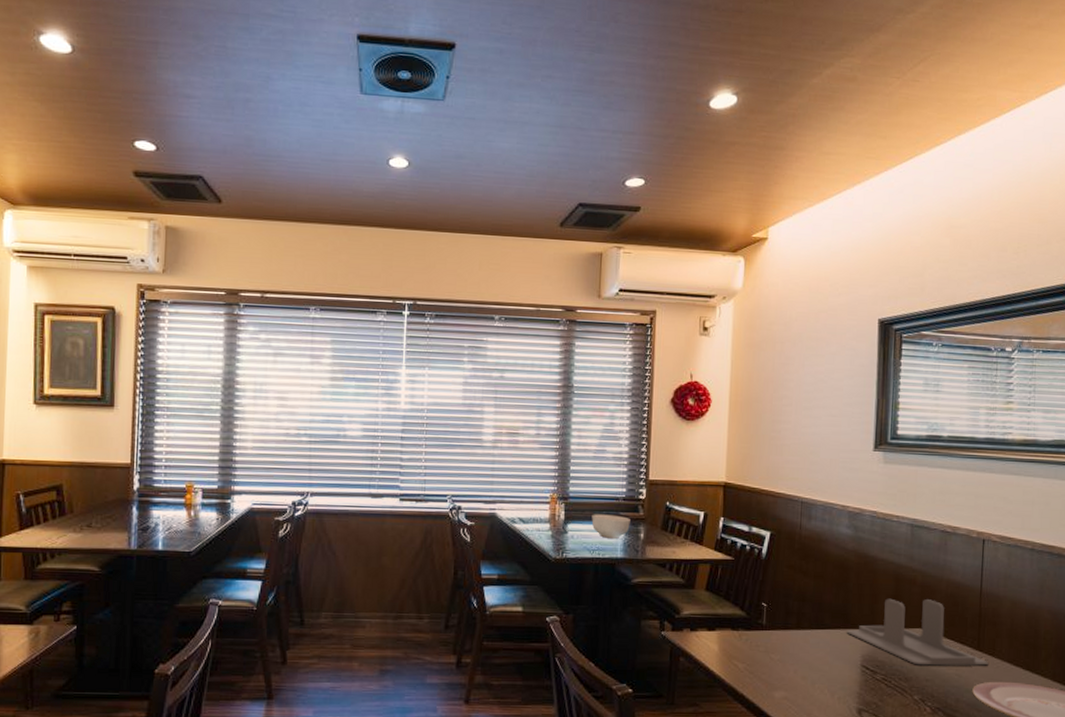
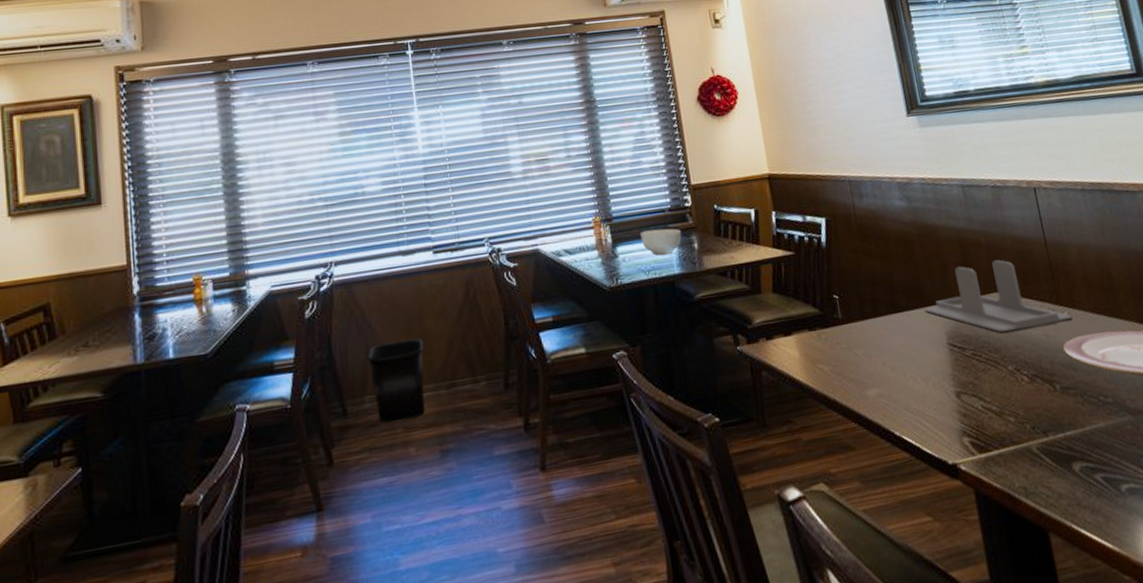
waste bin: none [328,570,380,638] -> present [367,338,425,423]

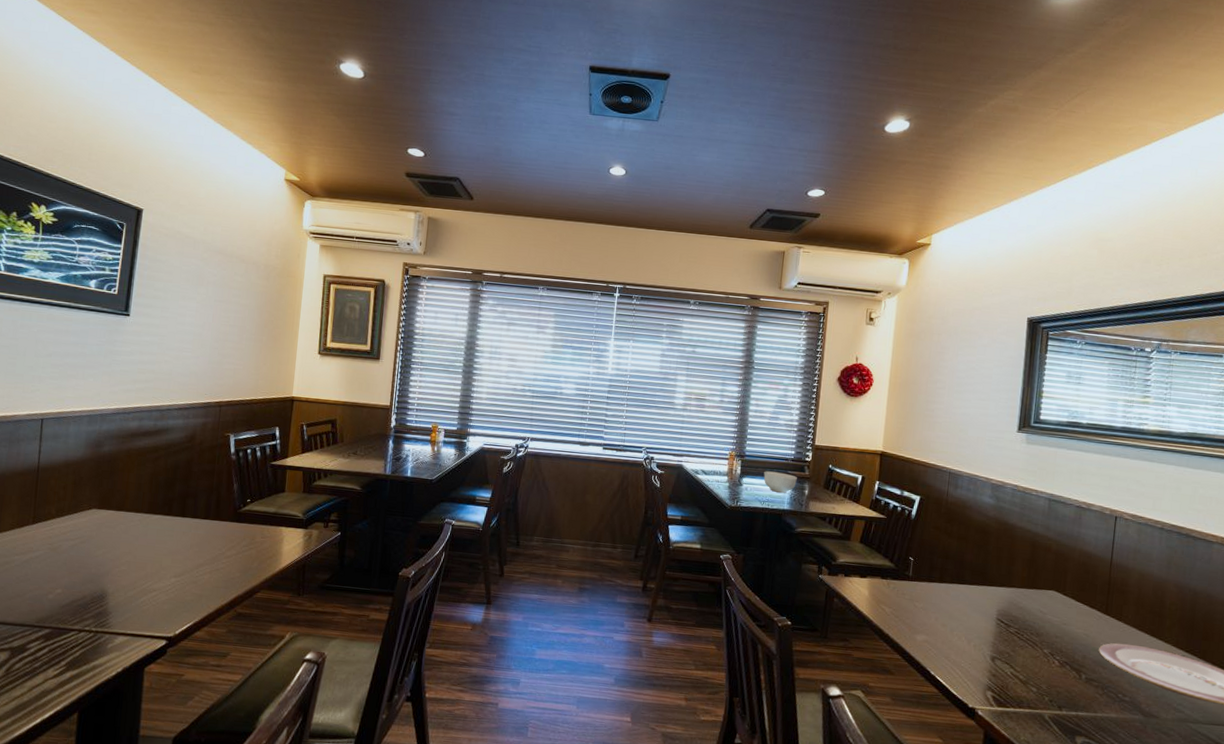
waste bin: present [367,338,425,423] -> none [540,504,583,561]
napkin holder: present [924,260,1073,333] -> none [984,562,1116,629]

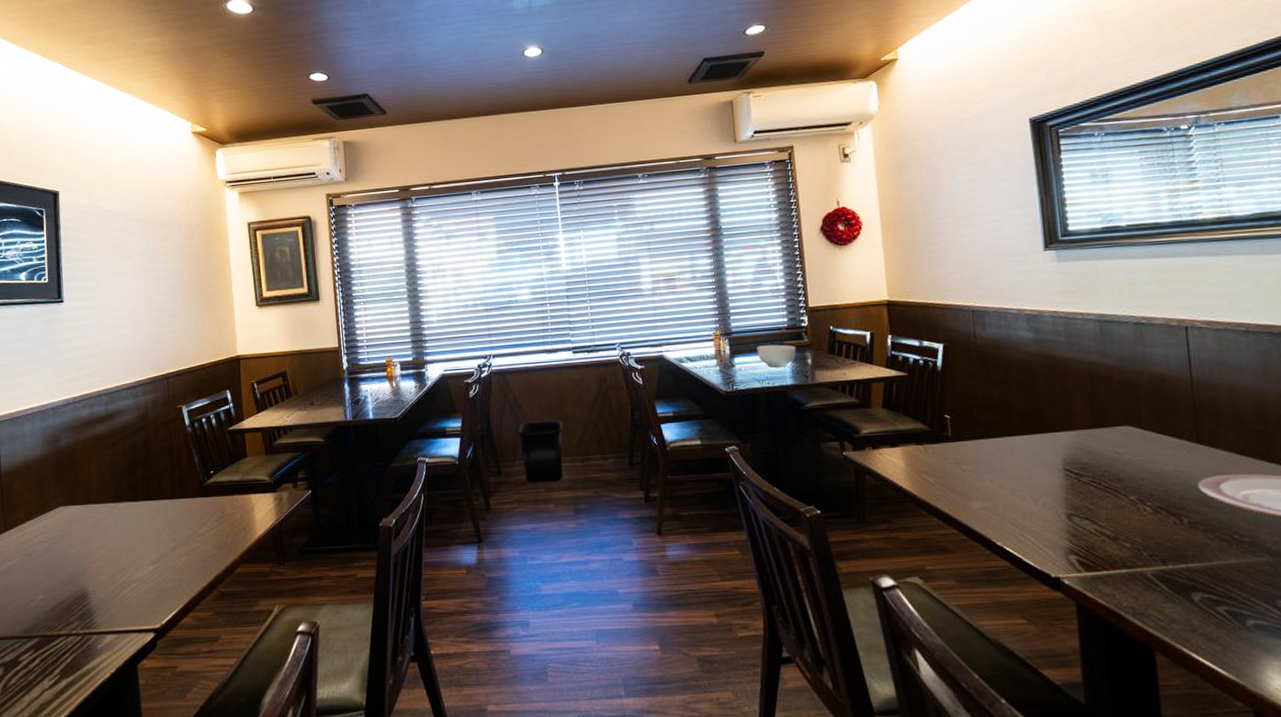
waste bin: none [540,504,583,561] -> present [517,420,563,483]

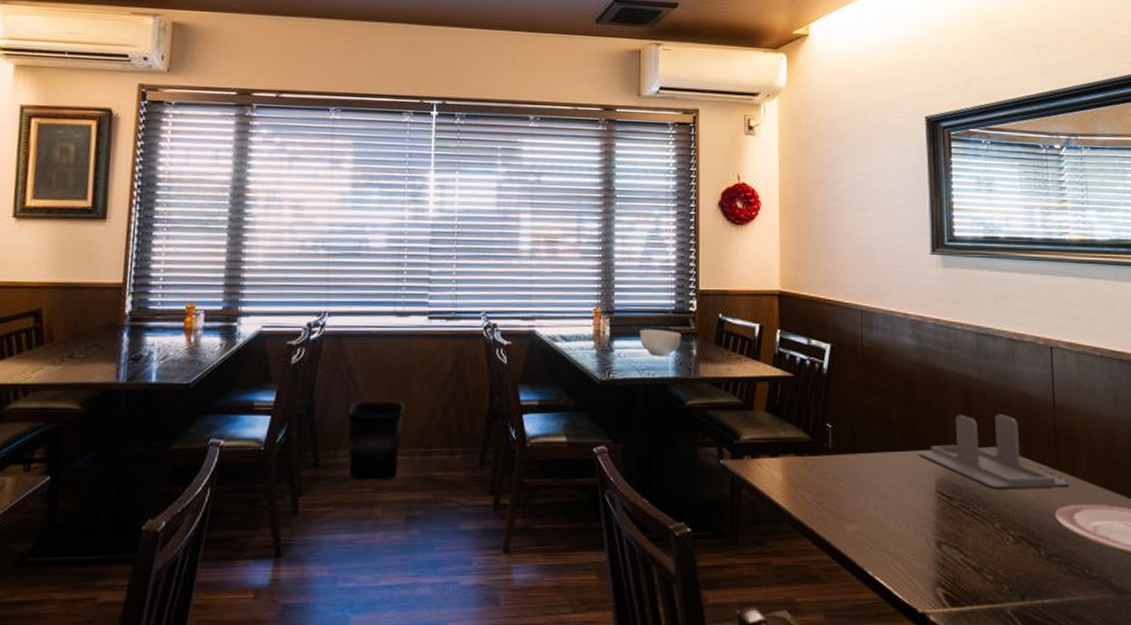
napkin holder: none [1042,395,1214,464] -> present [918,414,1070,489]

